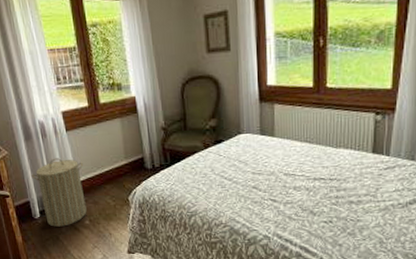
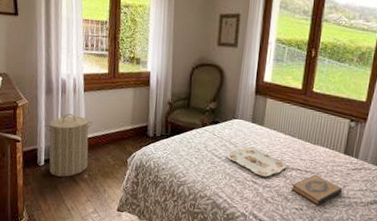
serving tray: none [237,162,308,193] -> present [226,147,287,177]
hardback book: none [316,181,376,214] -> present [291,174,343,205]

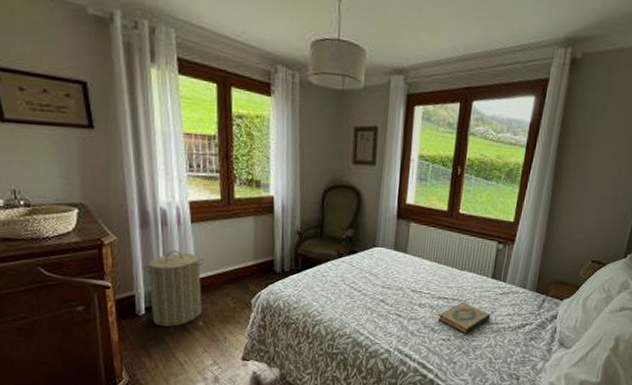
serving tray: present [226,147,287,177] -> none [367,277,434,308]

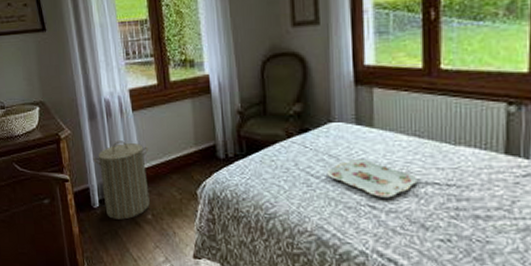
serving tray: none [367,277,434,308] -> present [326,158,418,198]
hardback book: present [437,302,491,334] -> none [428,188,512,233]

